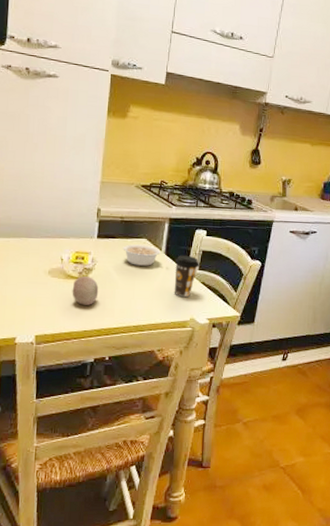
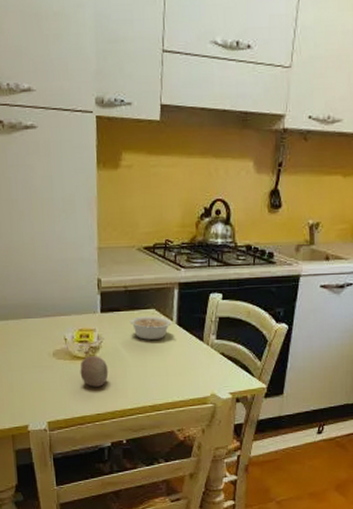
coffee cup: present [174,255,199,297] -> none [189,323,217,371]

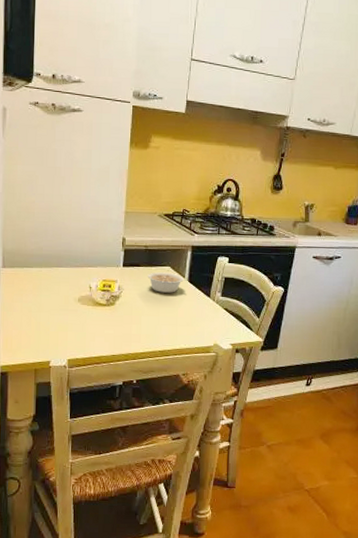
fruit: present [80,356,109,387] -> none [100,303,126,331]

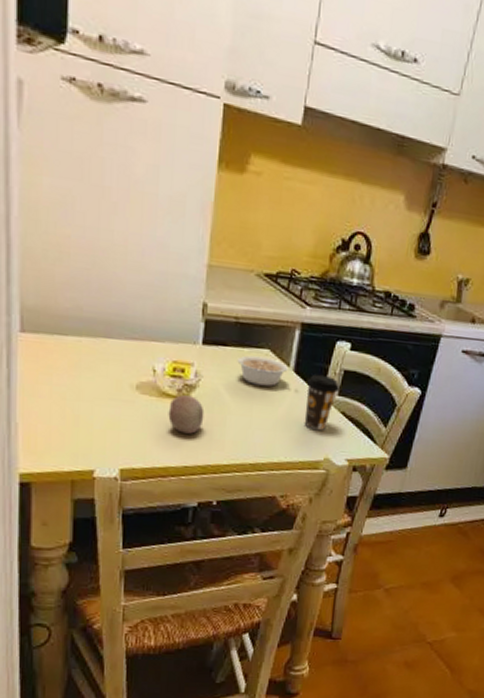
fruit: none [100,303,126,331] -> present [168,395,205,434]
coffee cup: none [197,282,222,323] -> present [304,374,340,430]

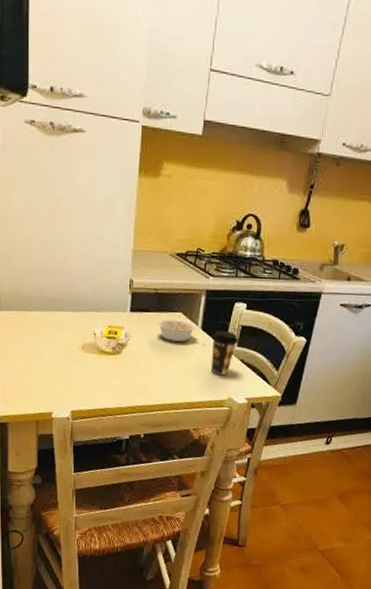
fruit: present [168,395,205,434] -> none [105,352,133,382]

